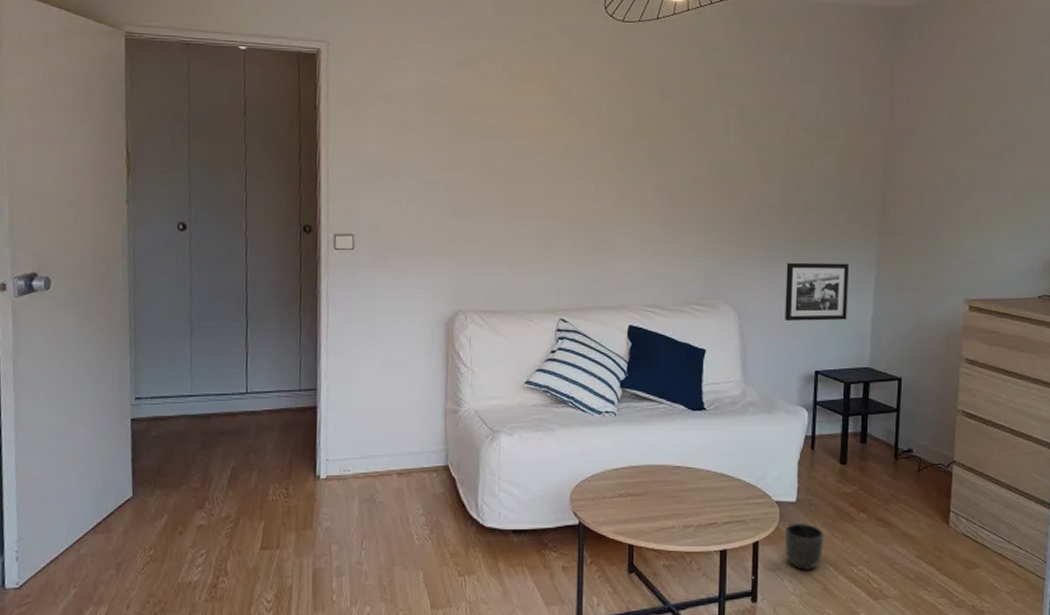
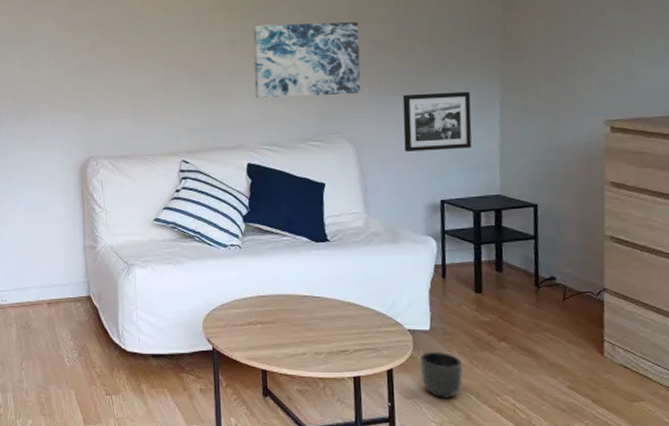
wall art: none [642,179,750,259] -> present [253,21,361,99]

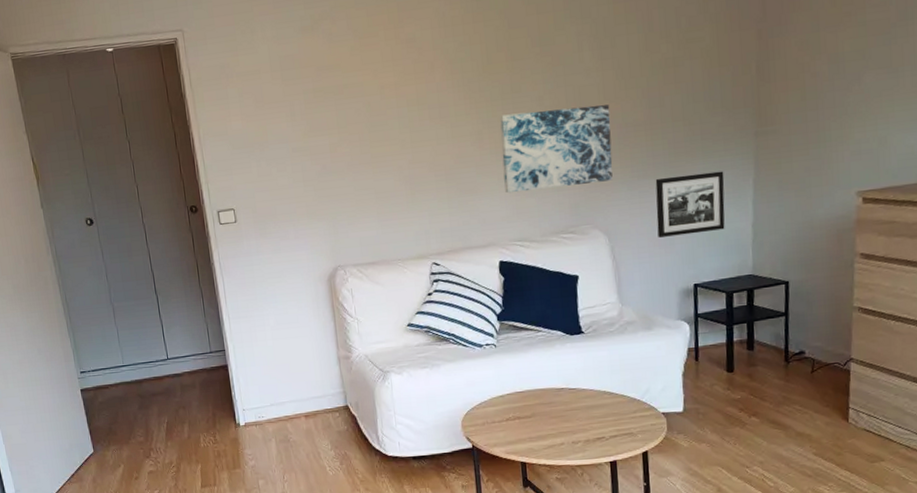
planter: present [419,351,463,398] -> none [673,431,715,474]

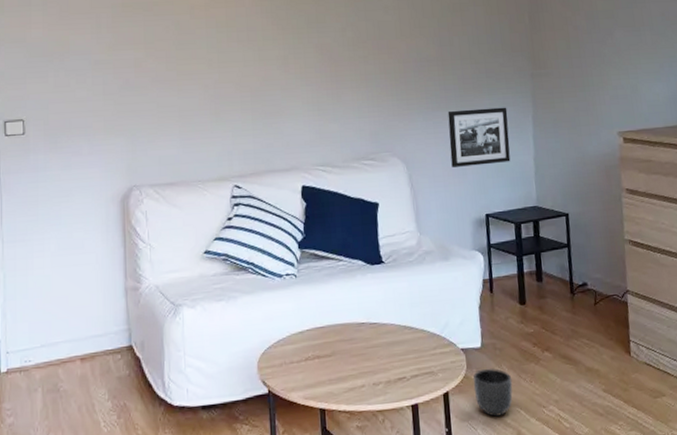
wall art: present [500,104,613,194] -> none [305,39,410,118]
planter: none [673,431,715,474] -> present [472,368,513,417]

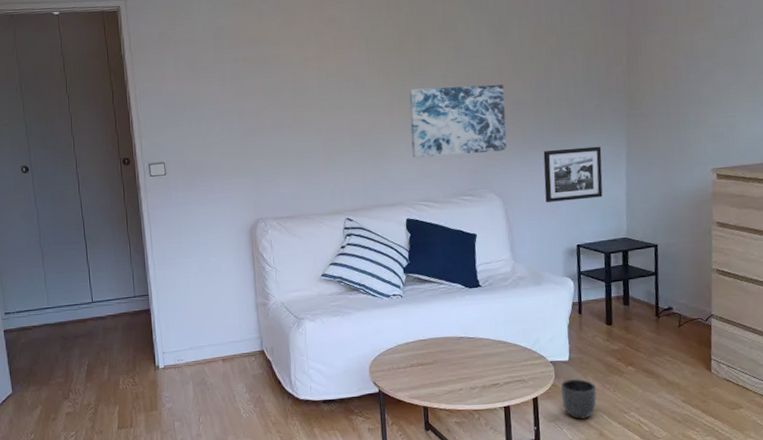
wall art: none [305,39,410,118] -> present [409,84,507,158]

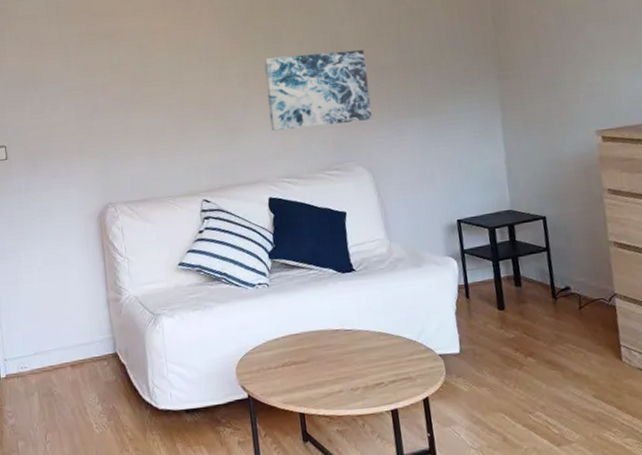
picture frame: present [543,146,603,202] -> none [411,111,481,174]
planter: present [560,378,597,419] -> none [452,374,496,422]

